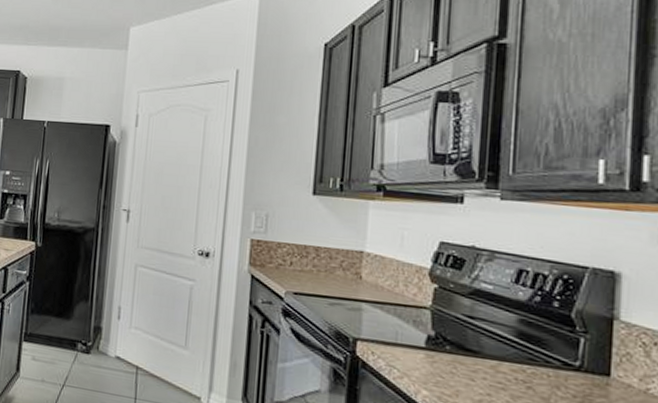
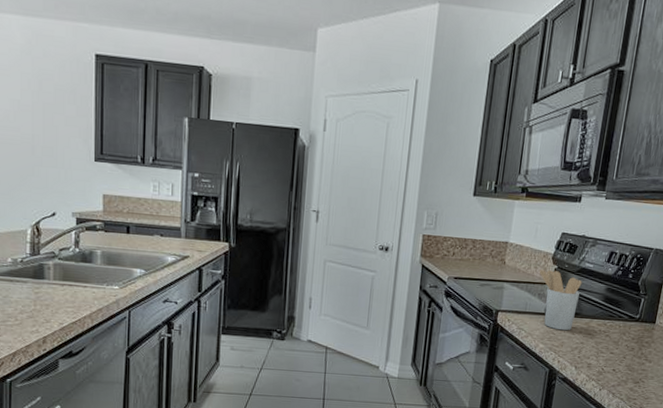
utensil holder: none [411,288,479,375] -> present [539,270,582,331]

